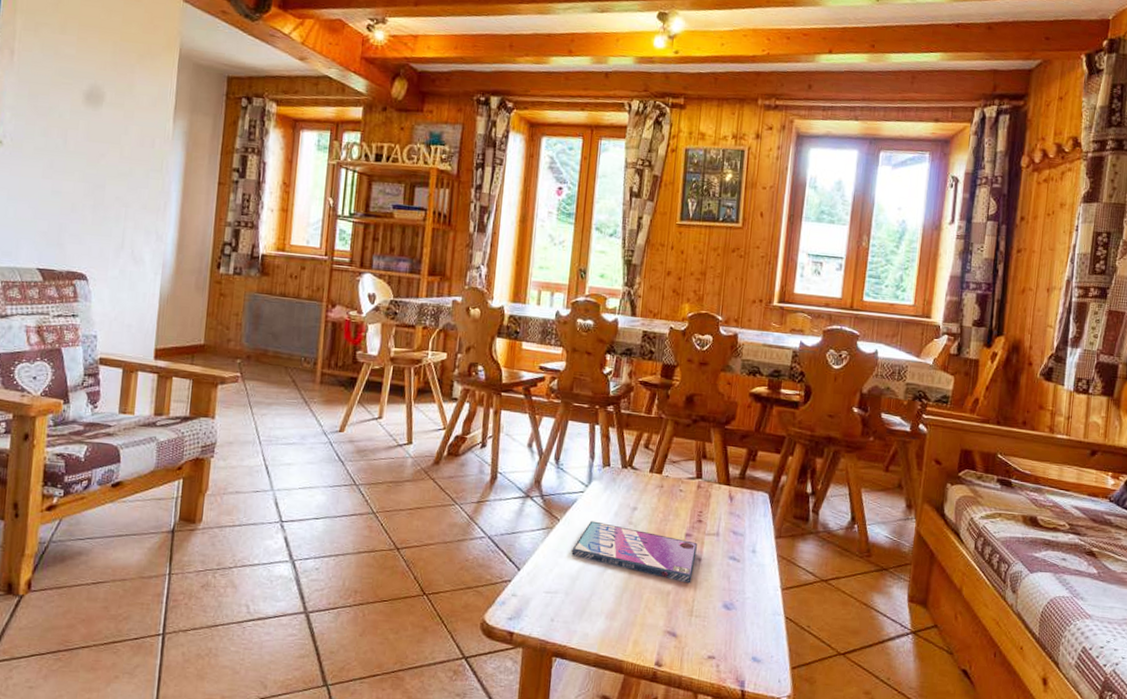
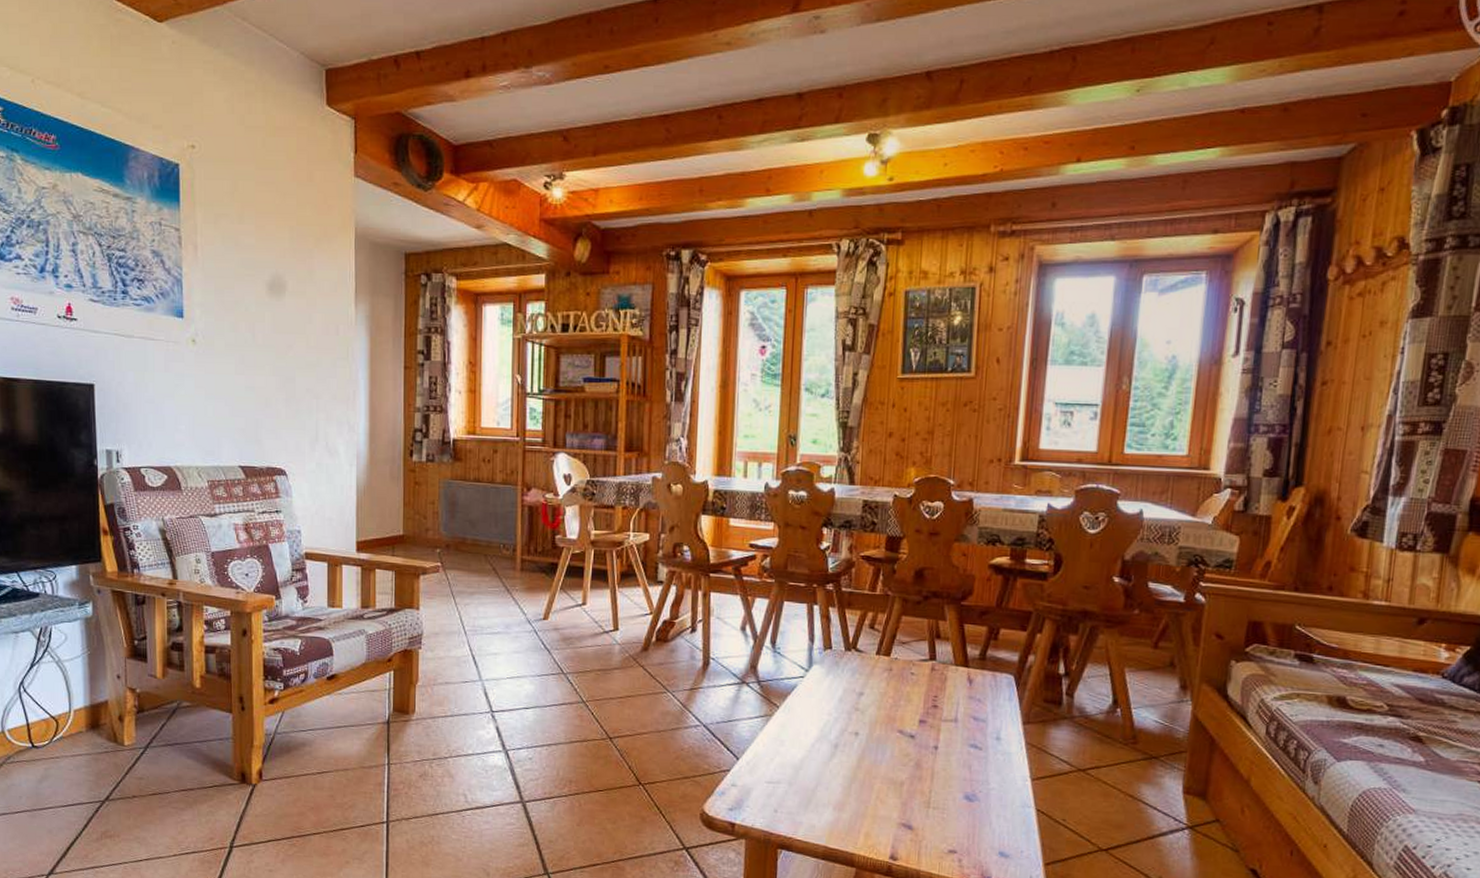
video game case: present [571,521,697,583] -> none [793,707,933,773]

